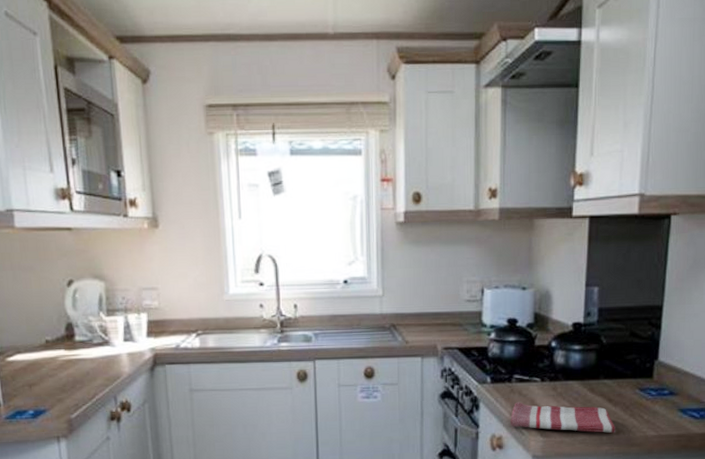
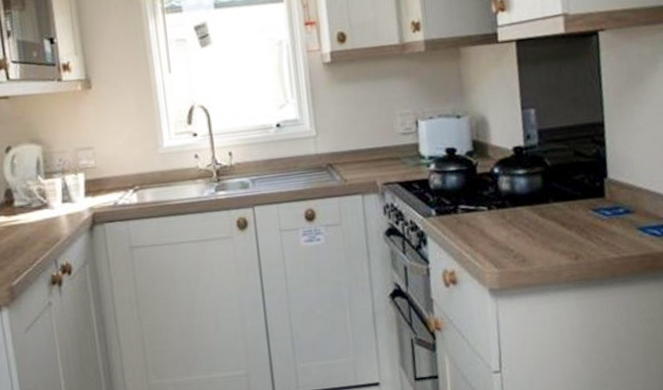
dish towel: present [510,402,615,434] -> none [461,232,574,261]

